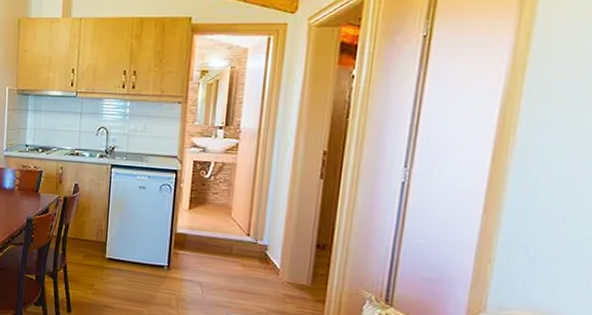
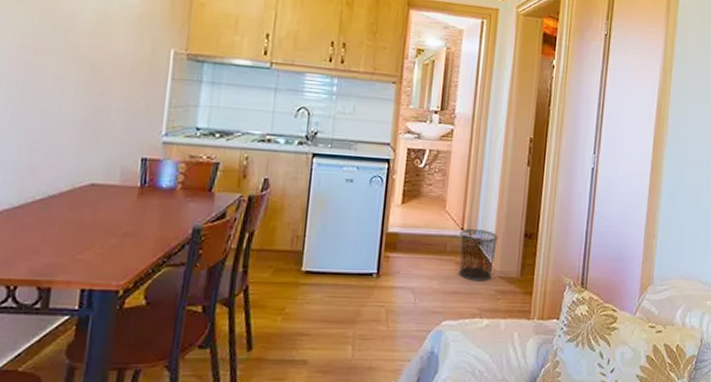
waste bin: none [245,235,288,285] -> present [459,228,499,282]

